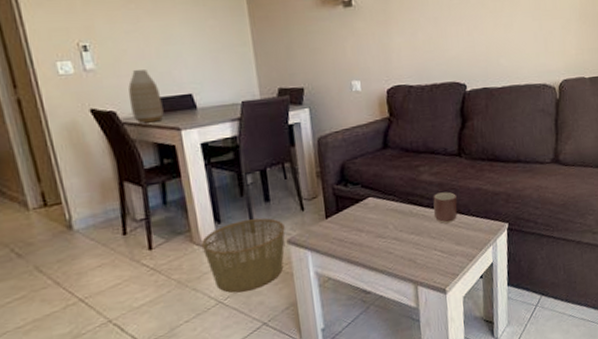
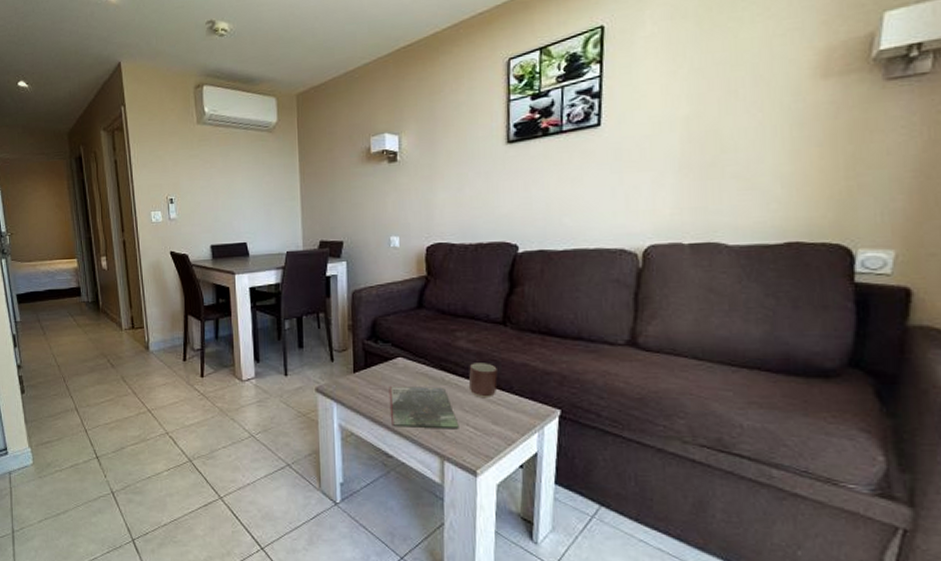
vase: present [128,70,164,124] -> none [198,220,223,266]
basket: present [201,218,286,293] -> none [241,363,314,430]
magazine: none [362,220,428,264] -> present [389,387,459,430]

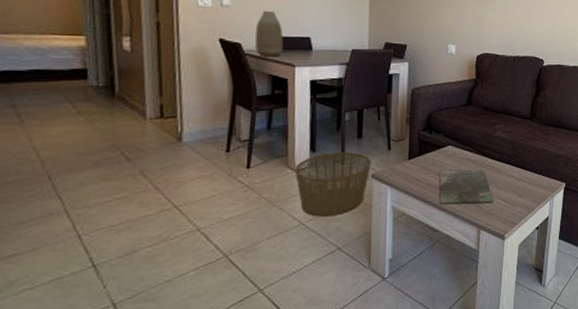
vase: none [198,220,223,266] -> present [254,11,283,57]
basket: none [241,363,314,430] -> present [294,152,371,217]
mug: present [469,363,498,397] -> none [503,149,524,176]

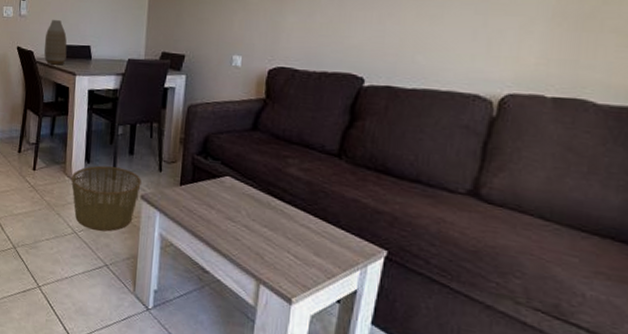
magazine: present [439,169,494,205] -> none [212,204,280,256]

